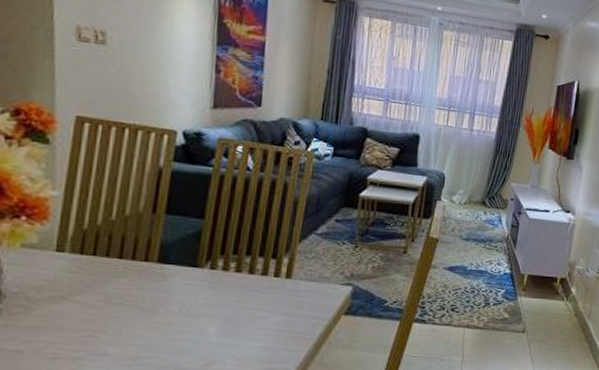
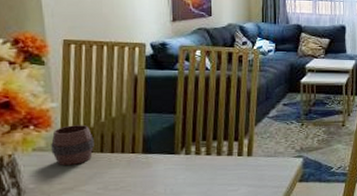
cup: none [44,220,100,269] -> present [51,125,94,165]

